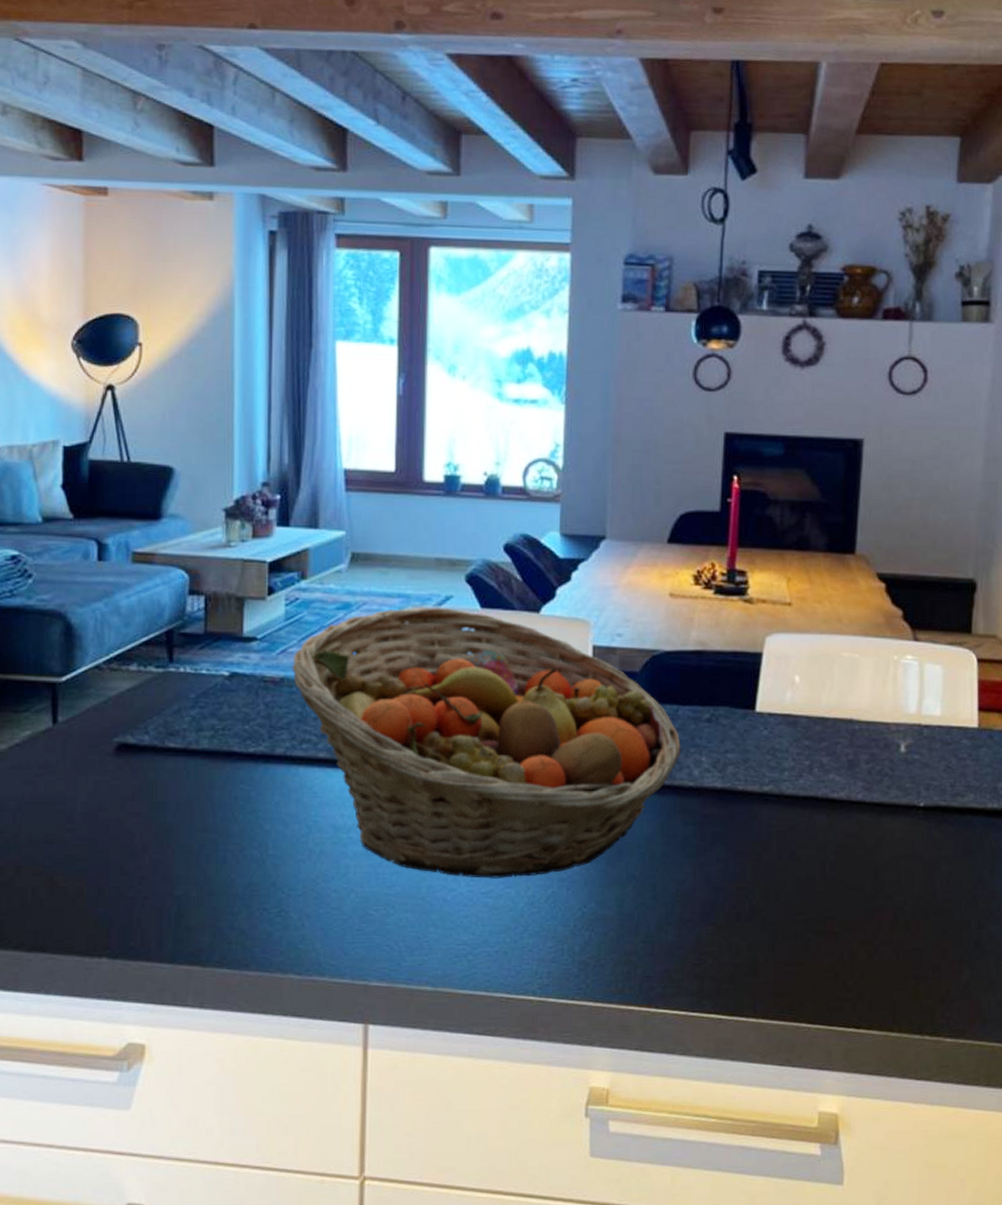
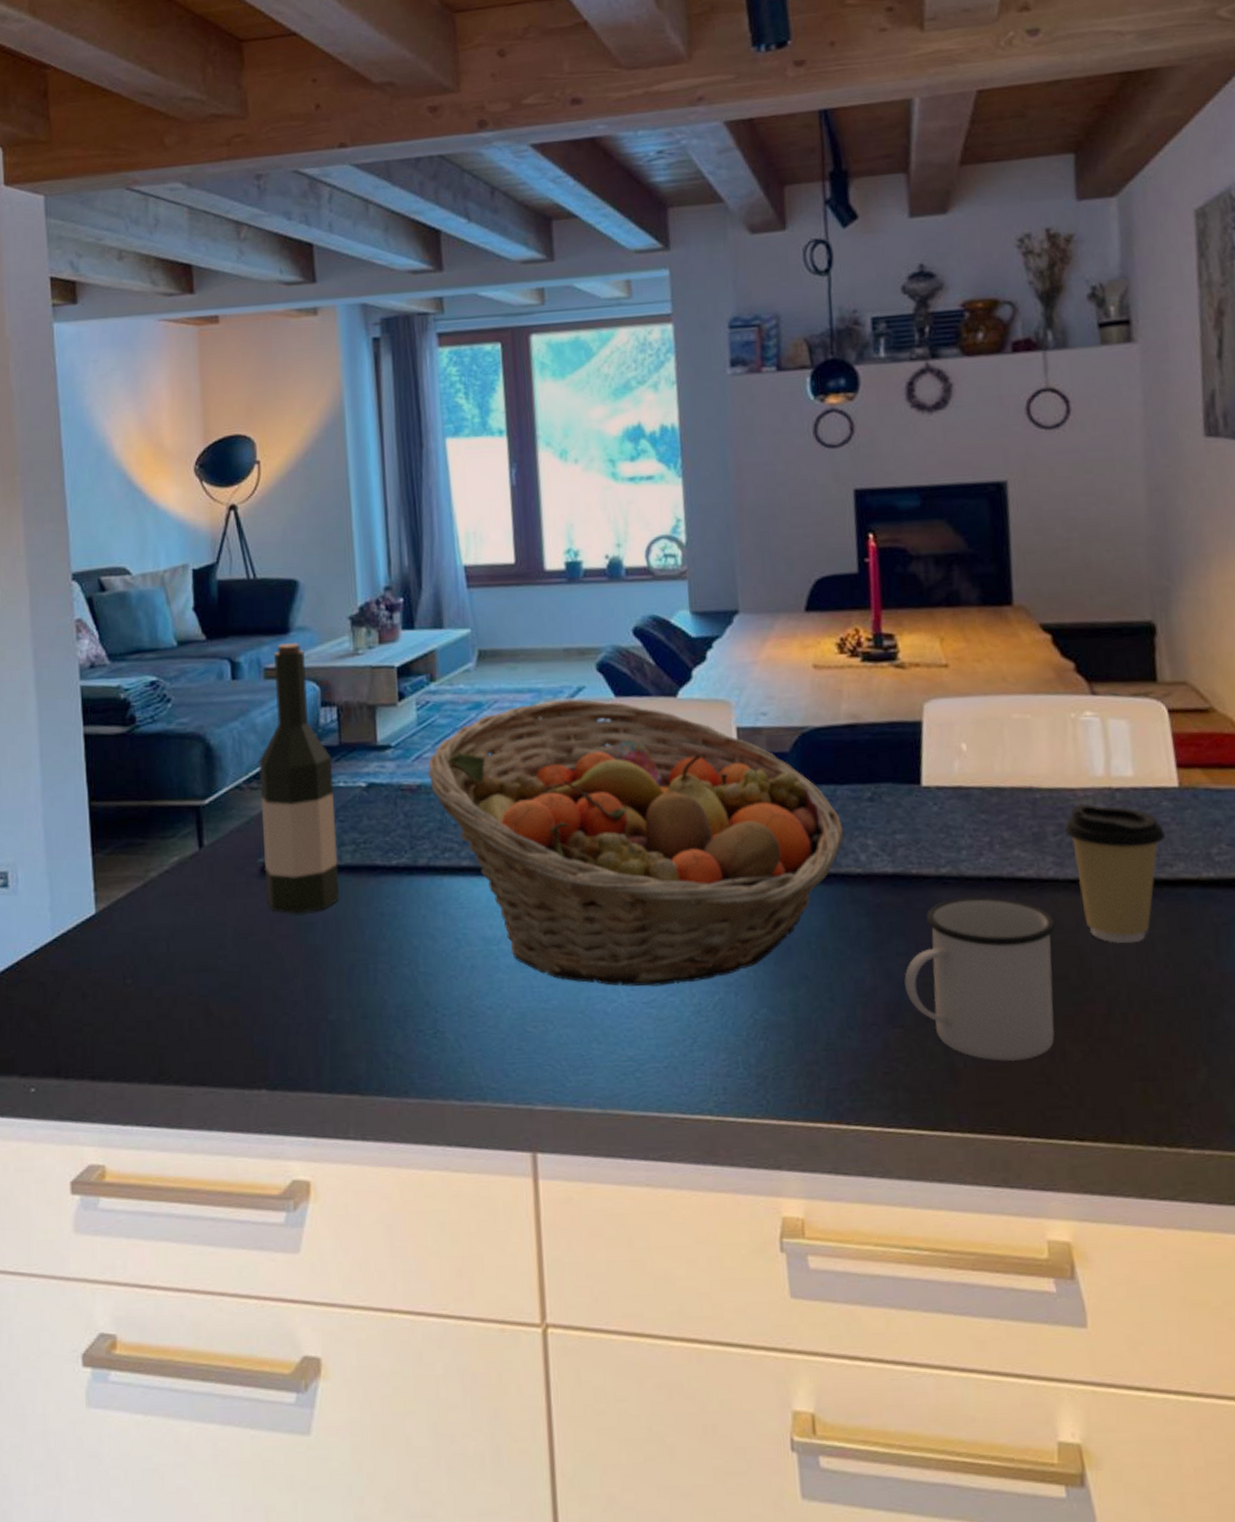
wine bottle: none [119,529,196,794] -> present [259,643,340,915]
mug: none [721,813,858,958] -> present [904,896,1056,1061]
coffee cup: none [875,737,962,860] -> present [1064,804,1166,943]

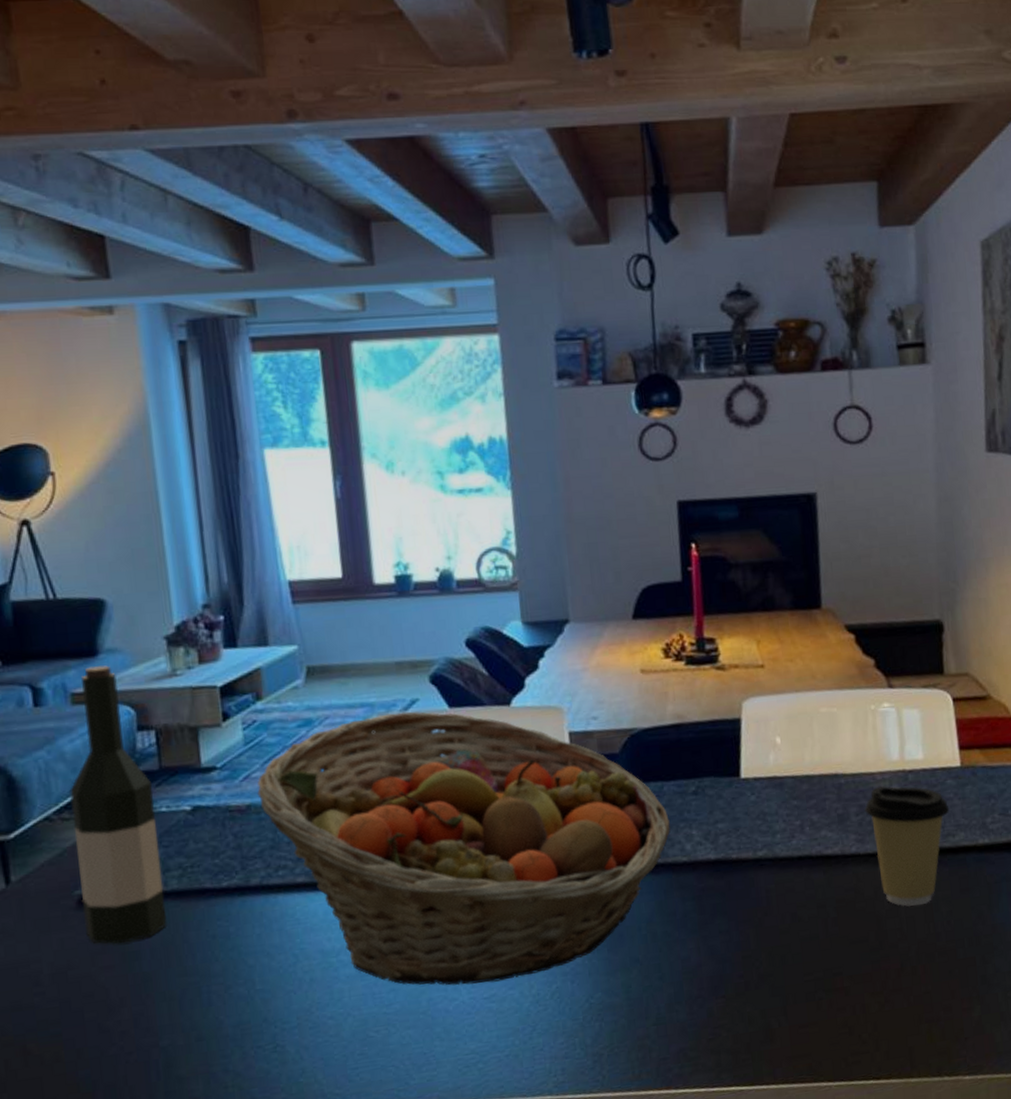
mug: present [904,896,1056,1061] -> none [726,874,857,1019]

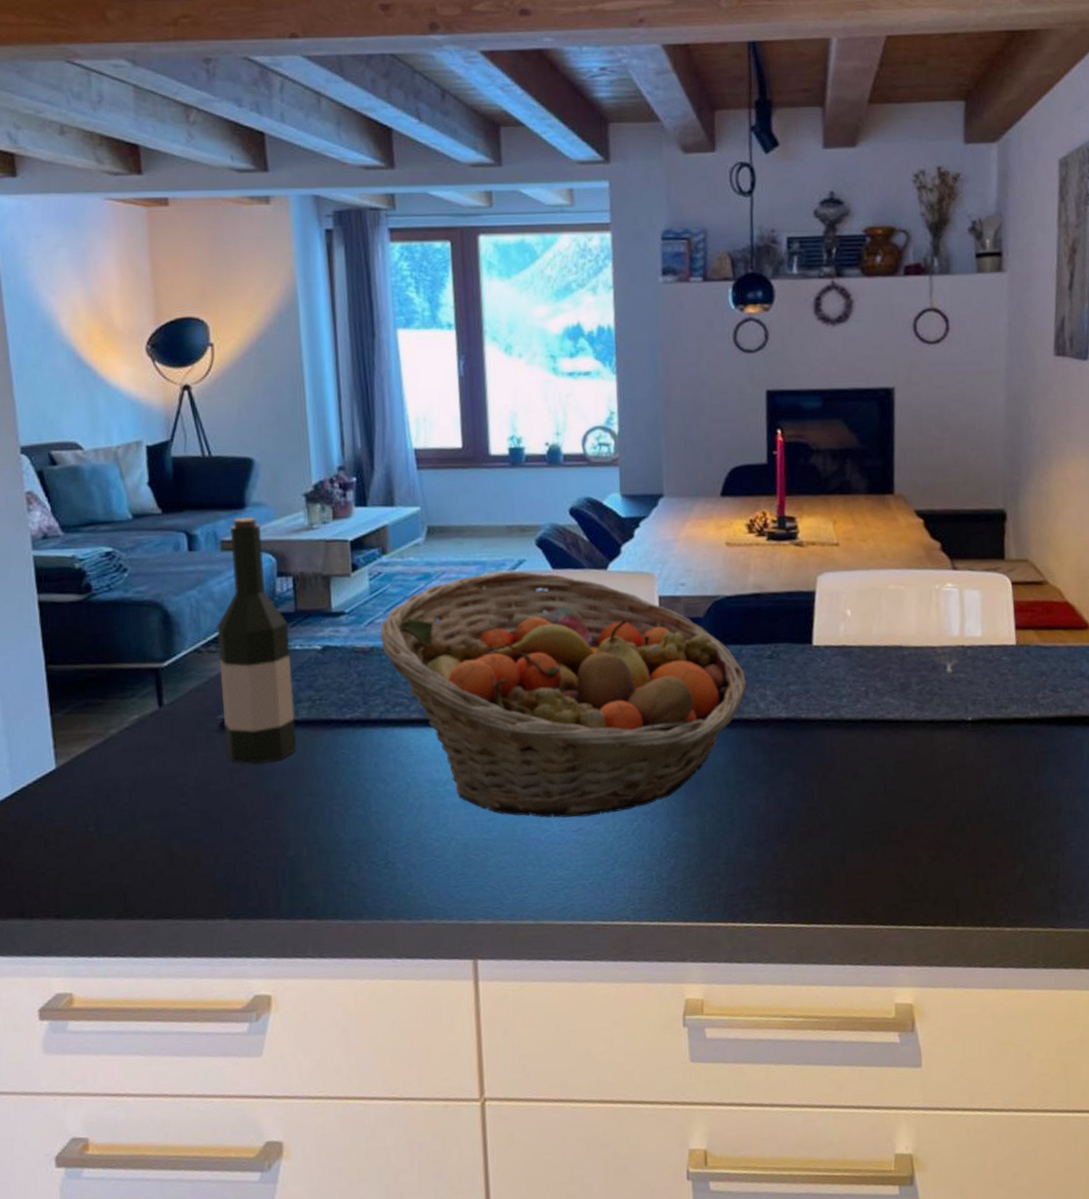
coffee cup: present [864,786,950,907] -> none [925,659,1004,771]

